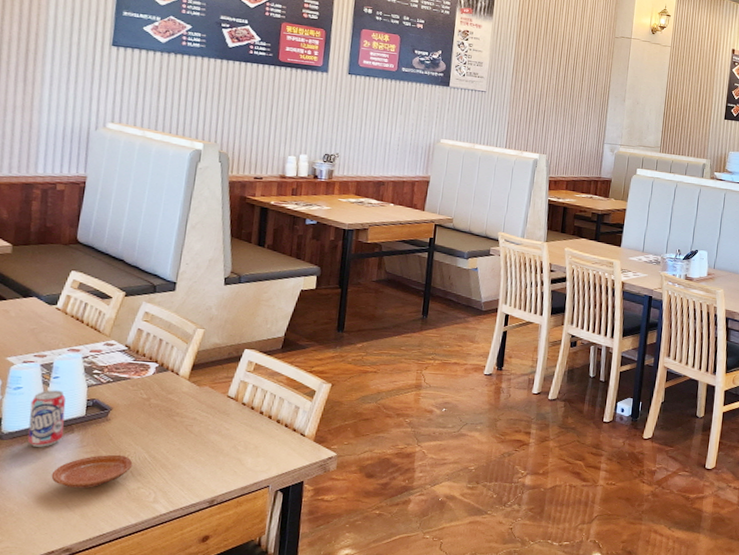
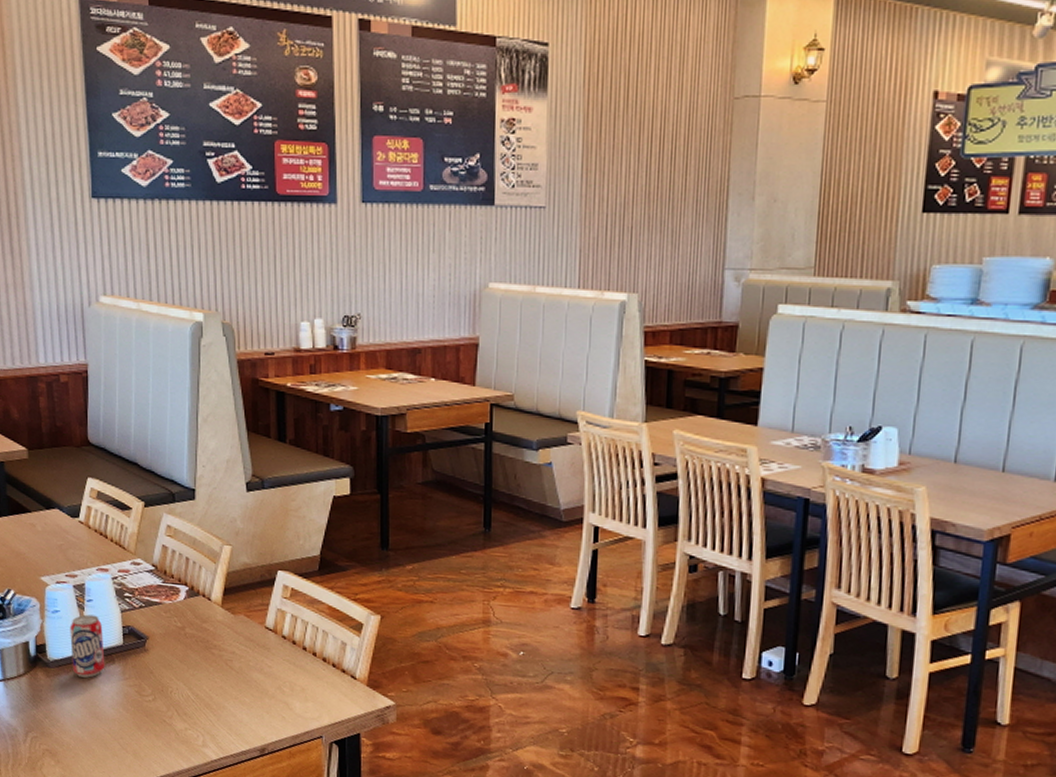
plate: present [51,454,133,488] -> none [100,689,177,726]

